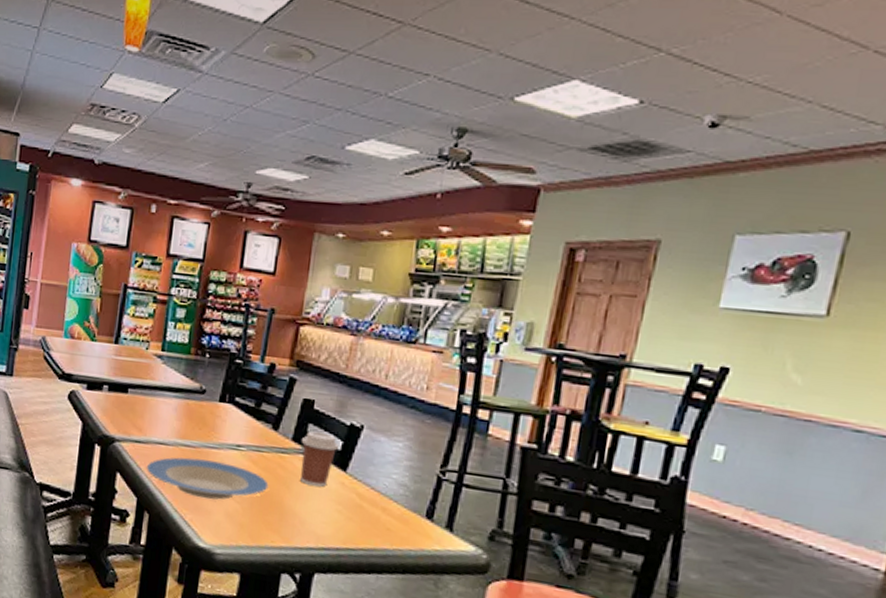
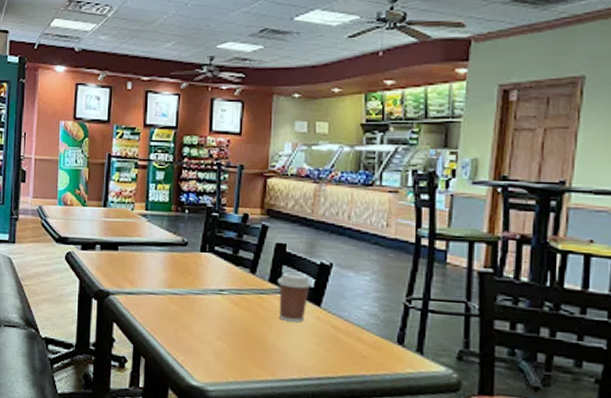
plate: present [146,457,269,500] -> none [139,304,251,342]

